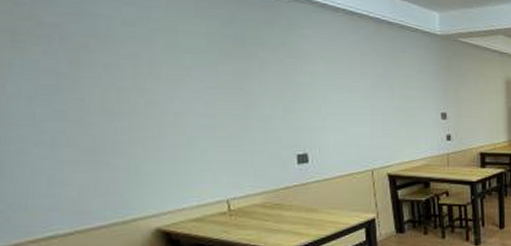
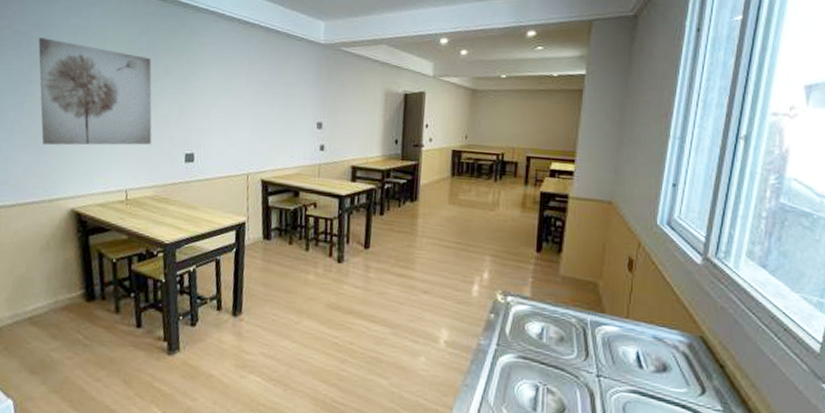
wall art: none [78,30,254,159] -> present [38,37,152,146]

